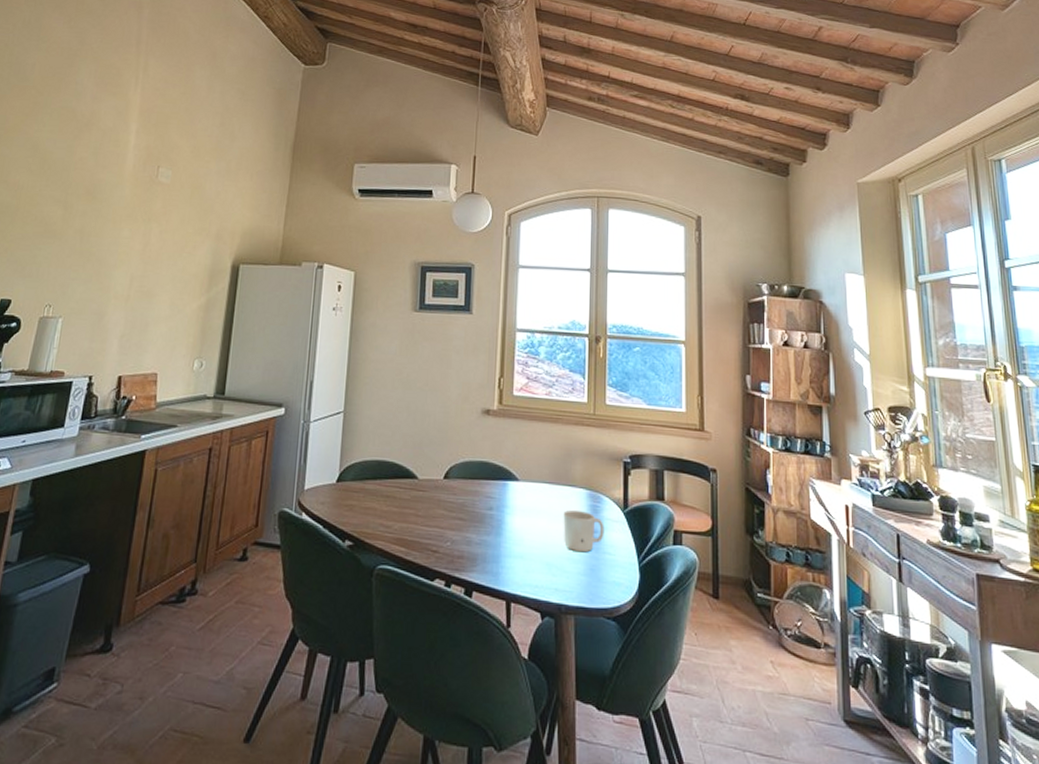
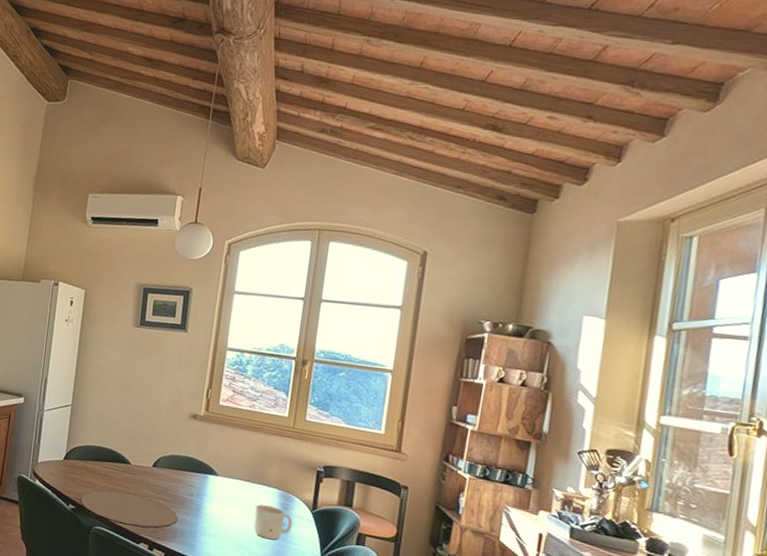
placemat: none [359,515,478,558] -> present [80,490,178,528]

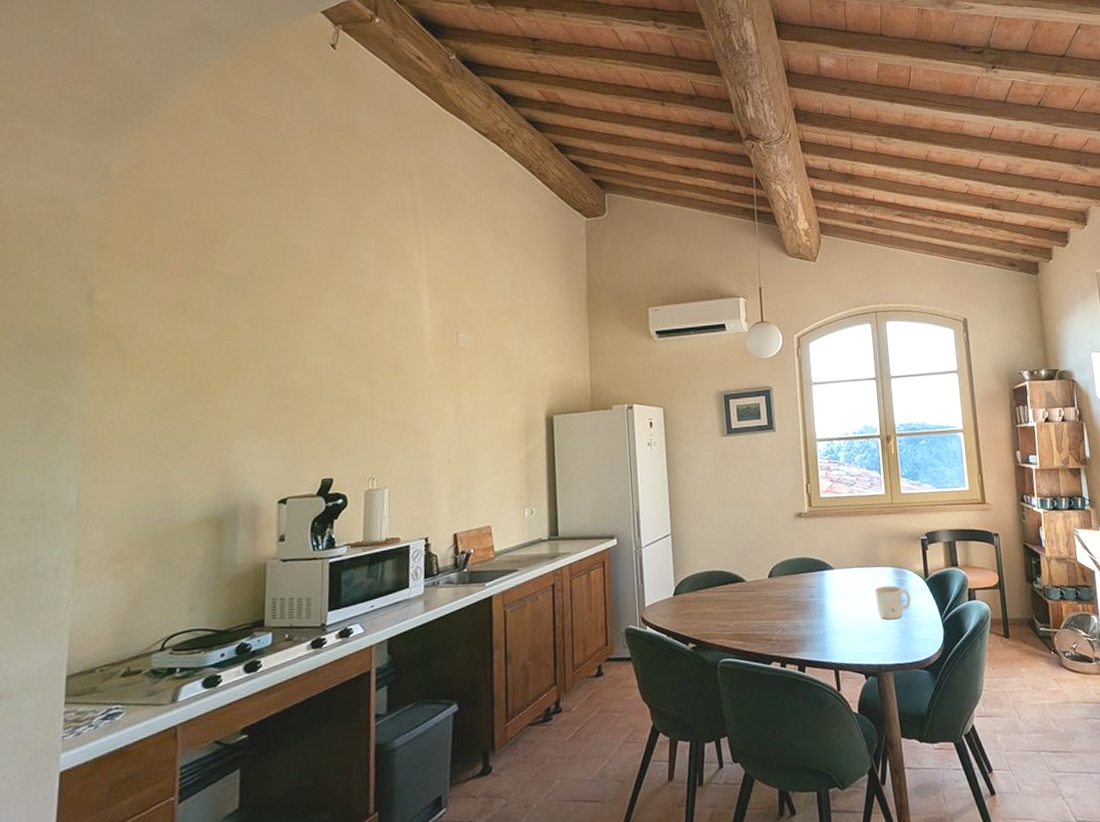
placemat: present [80,490,178,528] -> none [700,612,804,648]

